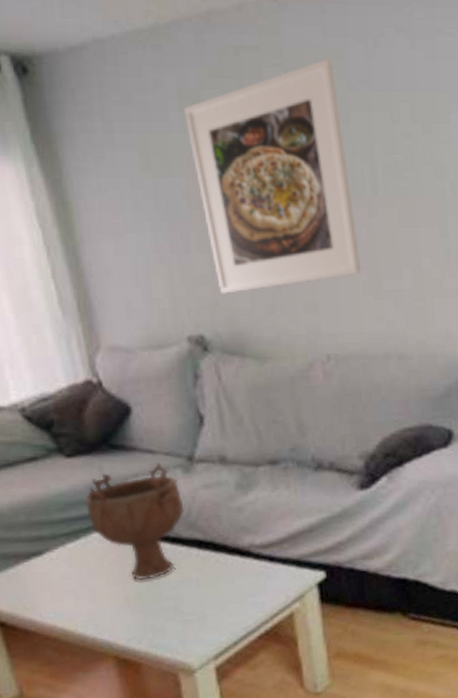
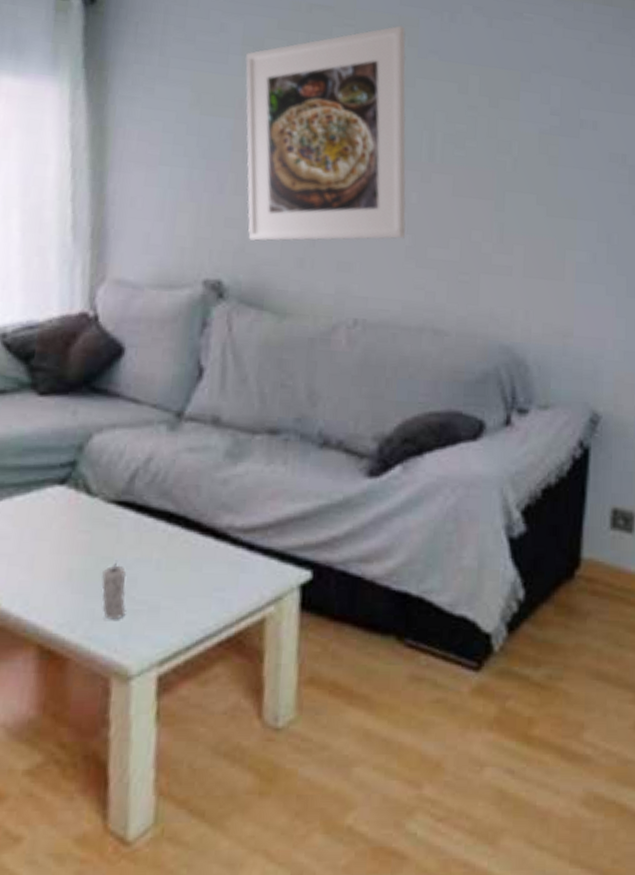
decorative bowl: present [83,462,184,581] -> none [45,414,161,553]
candle: none [154,586,180,630] -> present [101,563,127,620]

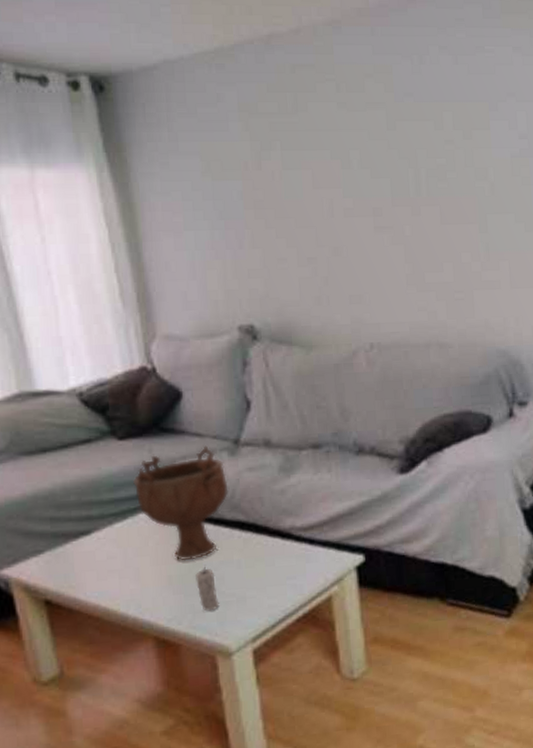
decorative bowl: none [45,414,161,553] -> present [132,445,229,561]
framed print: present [245,25,407,241] -> none [243,74,405,287]

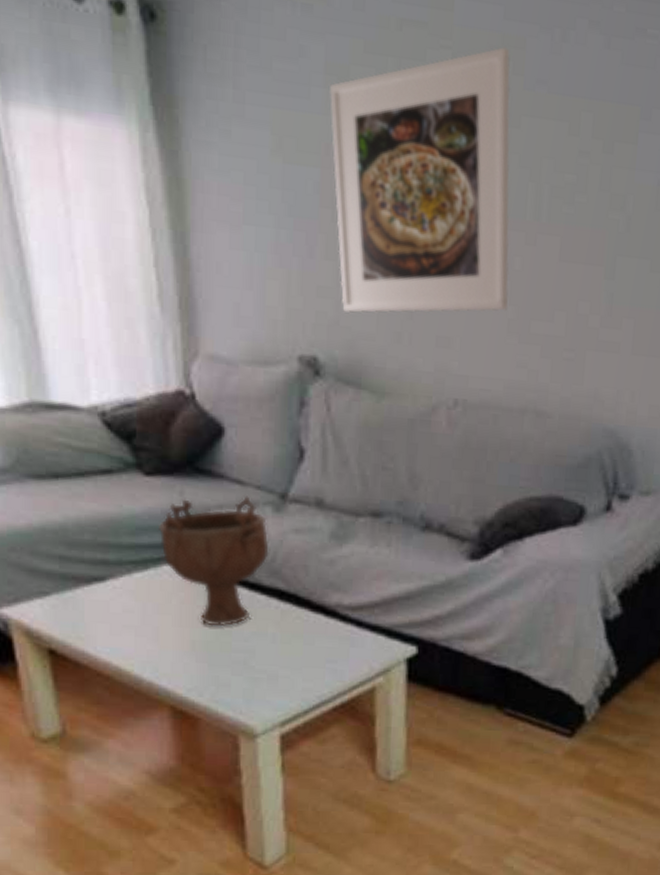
candle: present [195,567,220,611] -> none [223,636,247,686]
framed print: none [243,74,405,287] -> present [330,47,511,313]

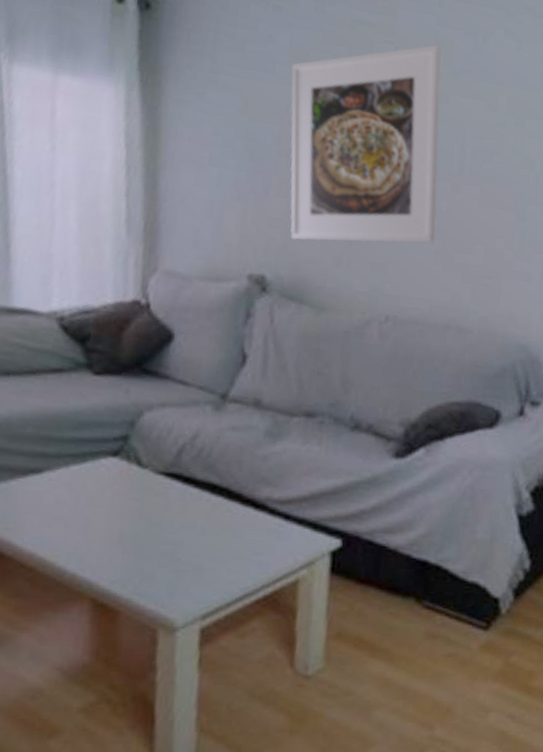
decorative bowl: present [157,496,269,626] -> none [100,395,207,518]

